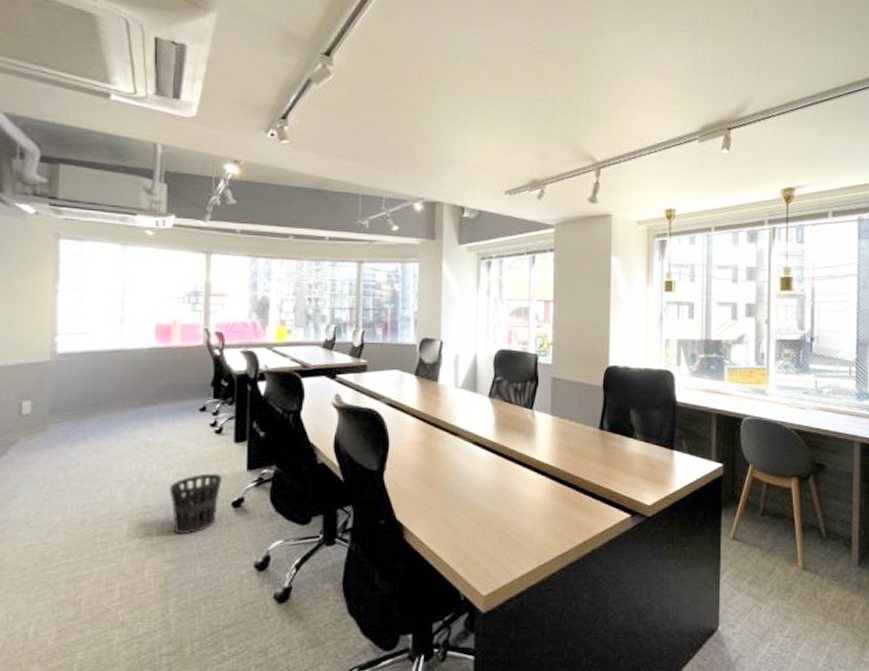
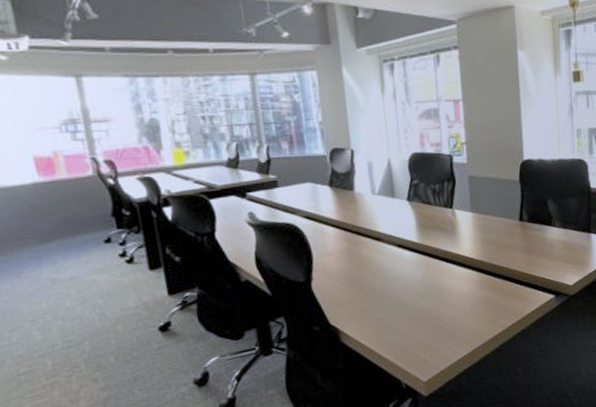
wastebasket: present [169,473,222,534] -> none [88,301,146,363]

